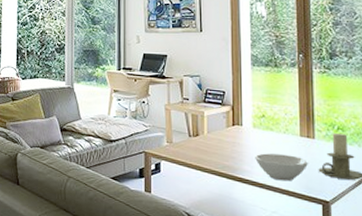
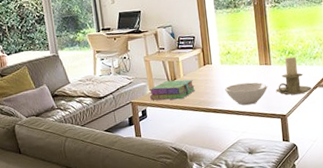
stack of books: none [167,135,219,159] -> present [150,79,195,101]

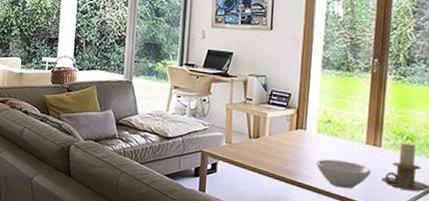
stack of books: present [150,79,195,101] -> none [225,136,280,162]

